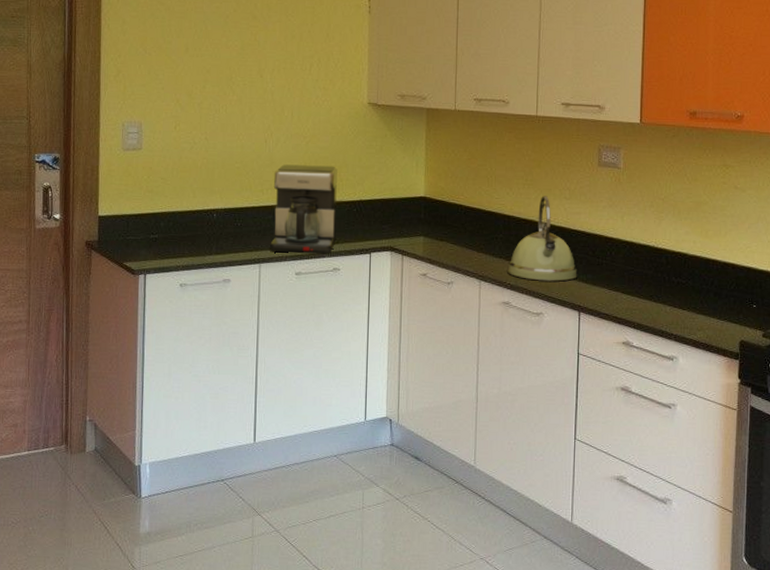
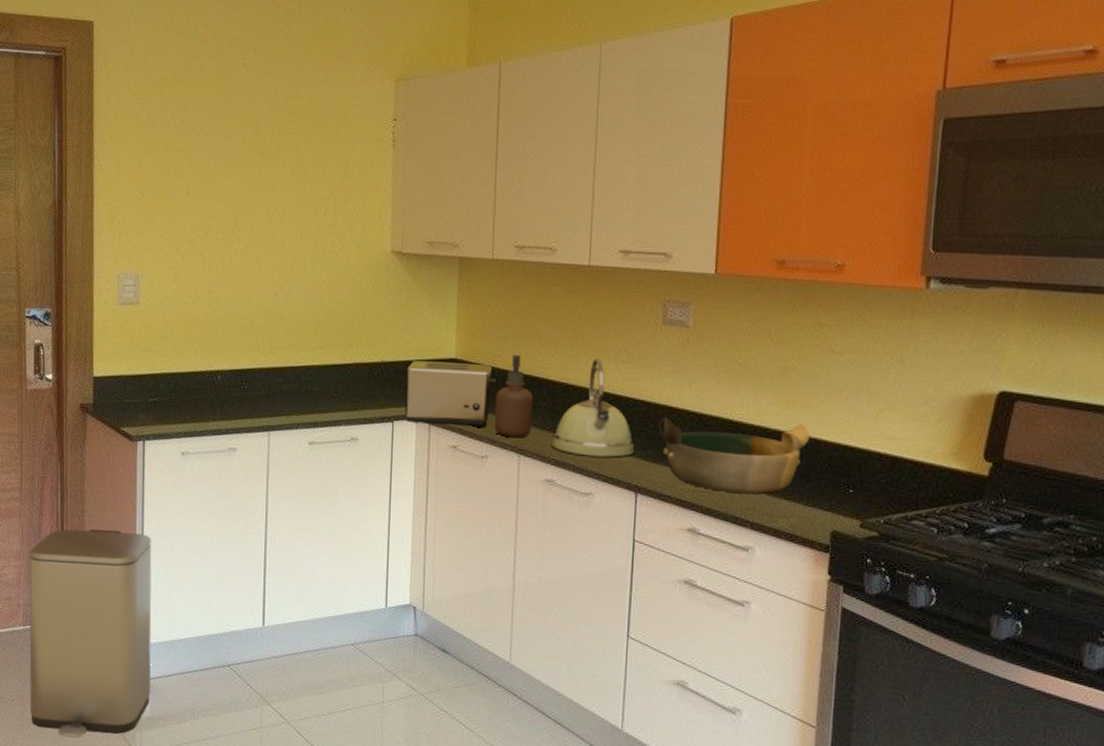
pedal bin: none [33,357,152,556] -> present [29,529,152,738]
coffee maker: present [270,164,338,254] -> none [280,321,356,422]
toaster: none [381,199,460,257] -> present [405,361,496,427]
soap dispenser: none [458,192,491,266] -> present [494,354,533,438]
cooking pot: none [597,245,720,310] -> present [658,417,810,494]

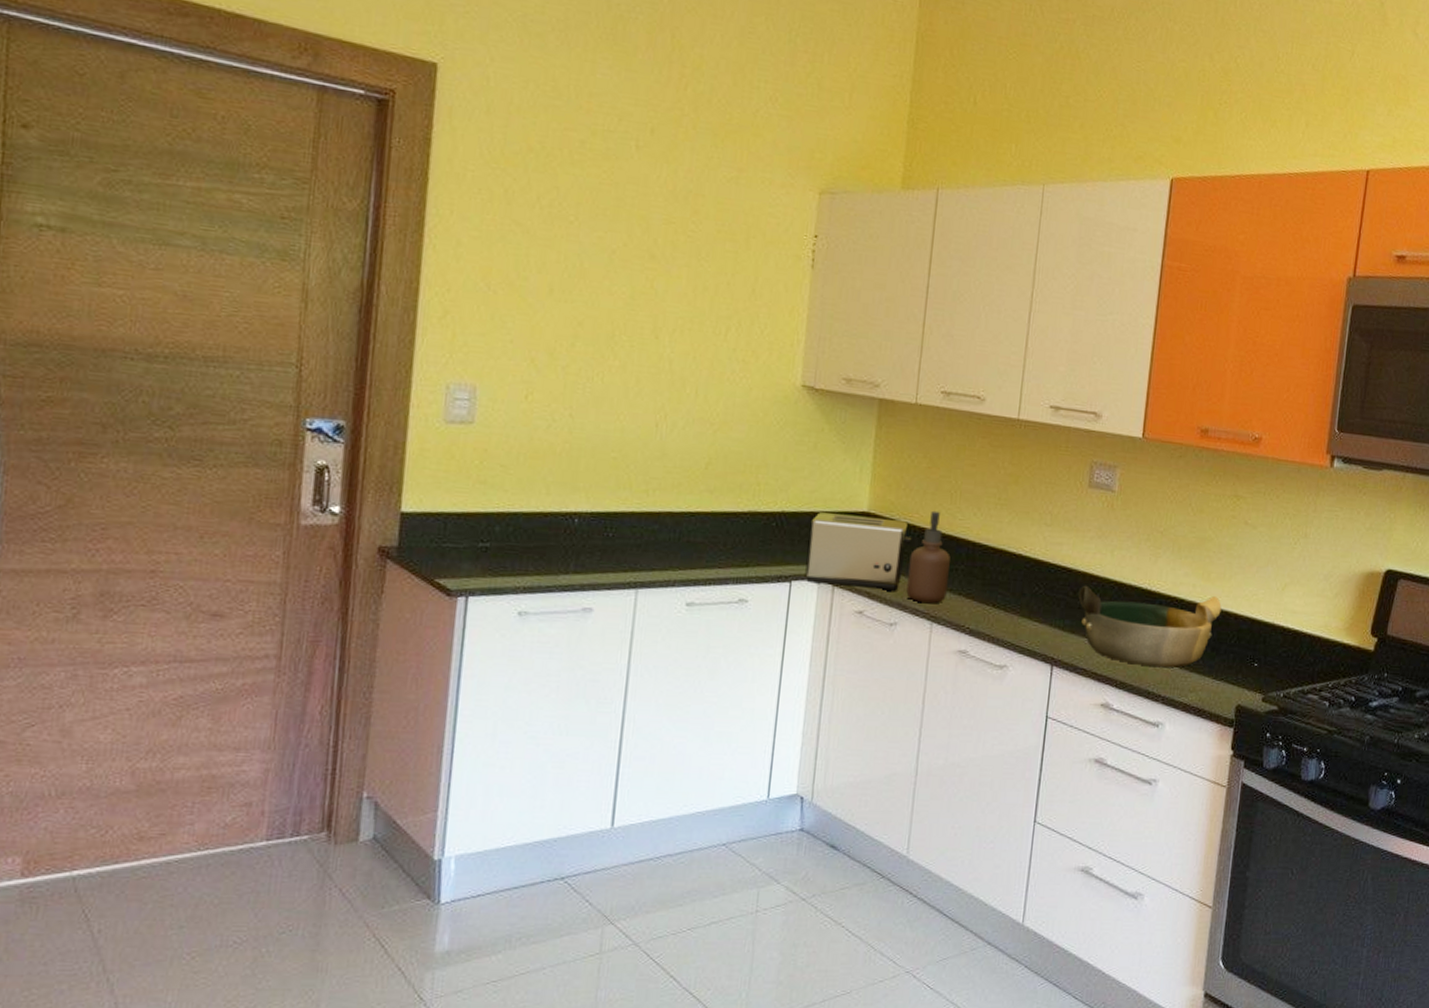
pedal bin: present [29,529,152,738] -> none [268,709,468,987]
kettle: present [551,358,635,458] -> none [967,519,1054,628]

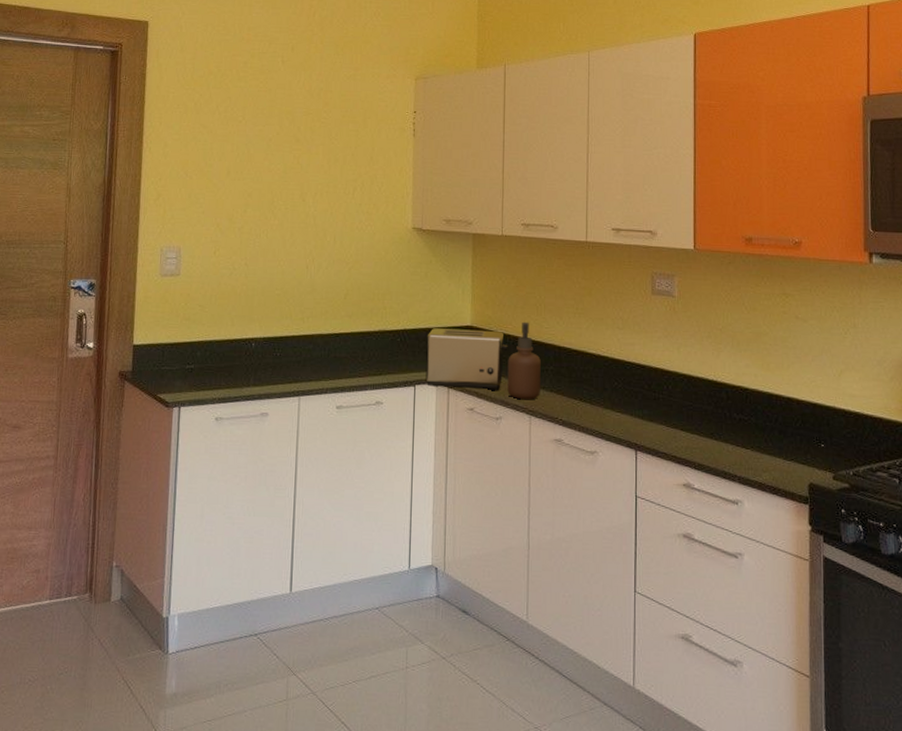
cooking pot: present [1078,585,1222,667] -> none [653,379,784,450]

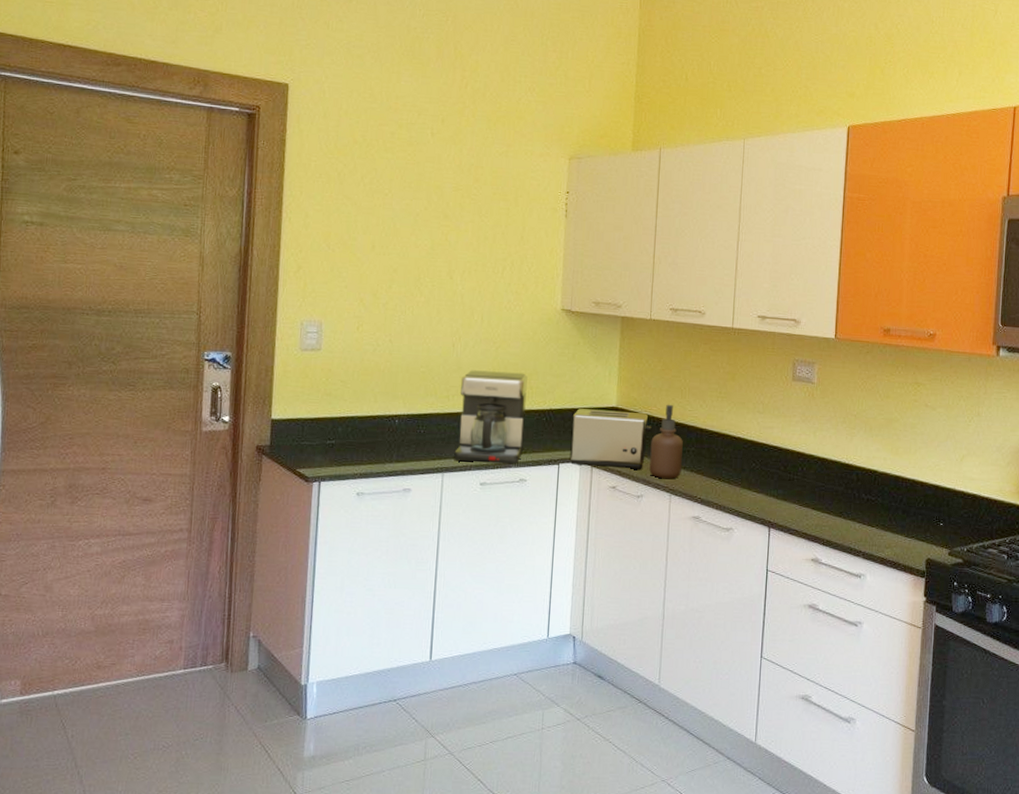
coffee maker: none [310,291,381,387] -> present [454,370,528,465]

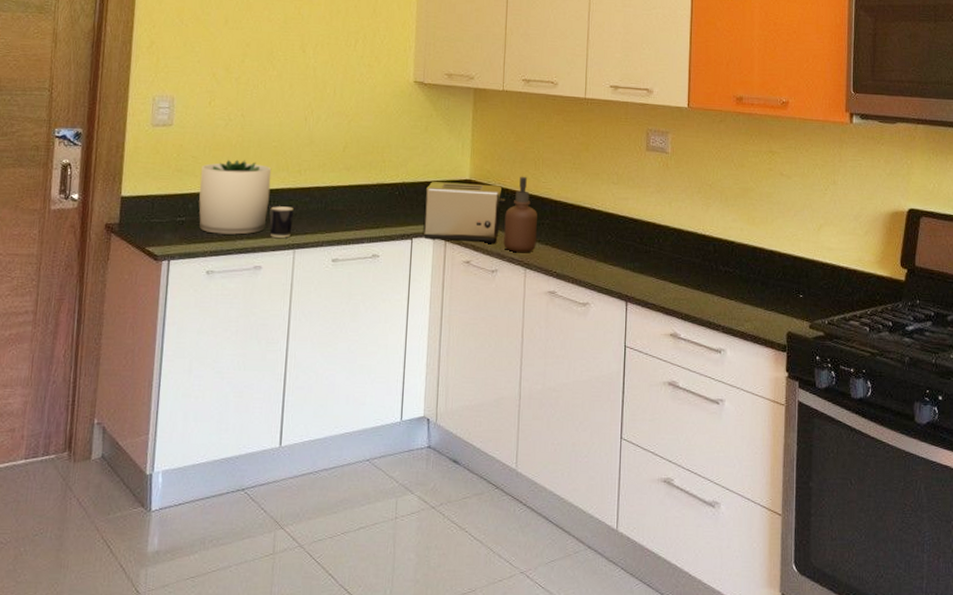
planter: none [348,384,420,458] -> present [199,159,272,235]
mug: none [418,430,443,462] -> present [269,206,295,238]
coffee maker: present [454,370,528,465] -> none [305,144,380,240]

